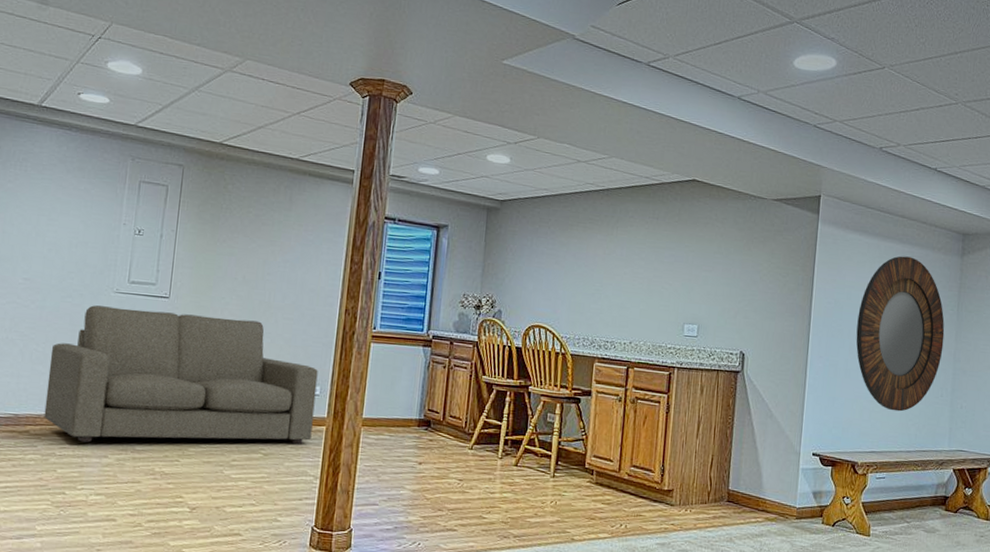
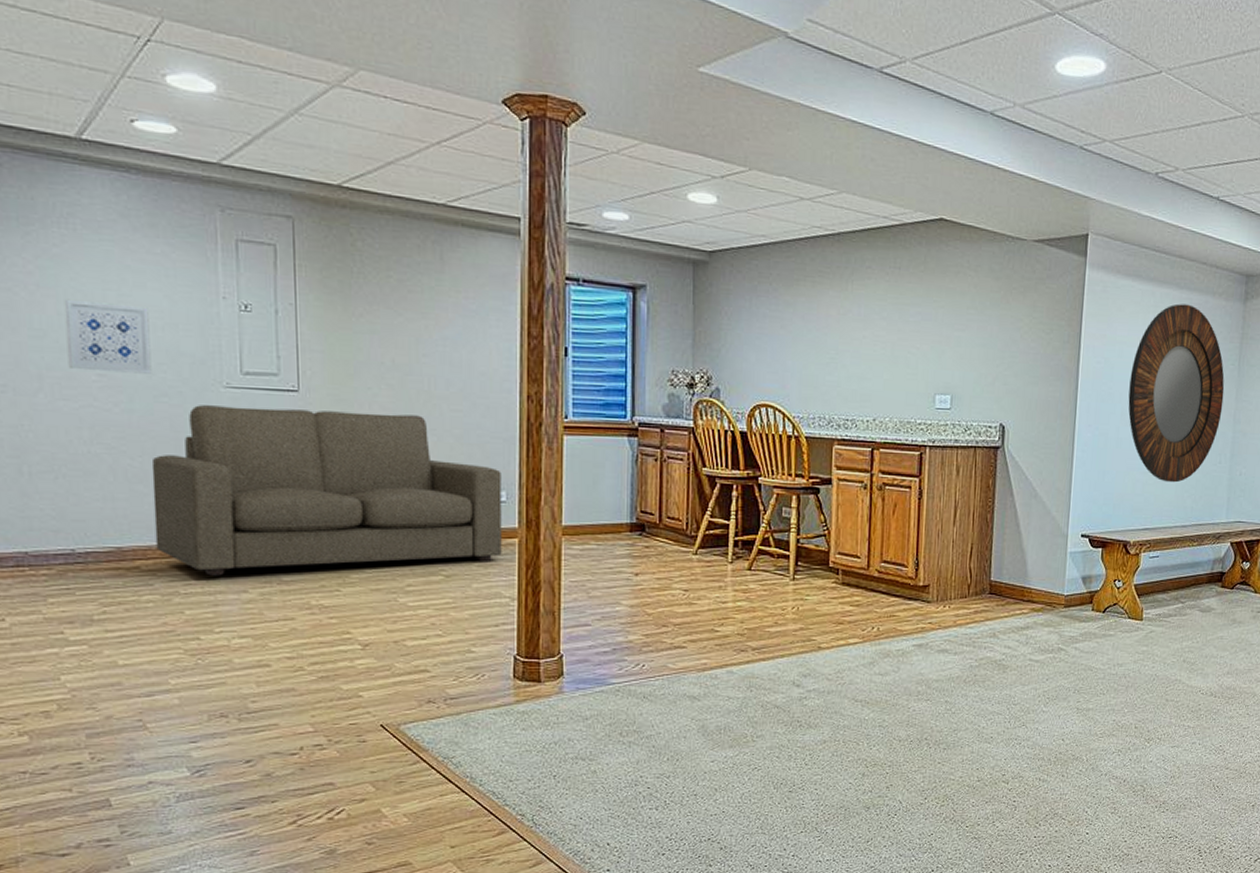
wall art: none [3,221,68,280] -> present [64,299,152,374]

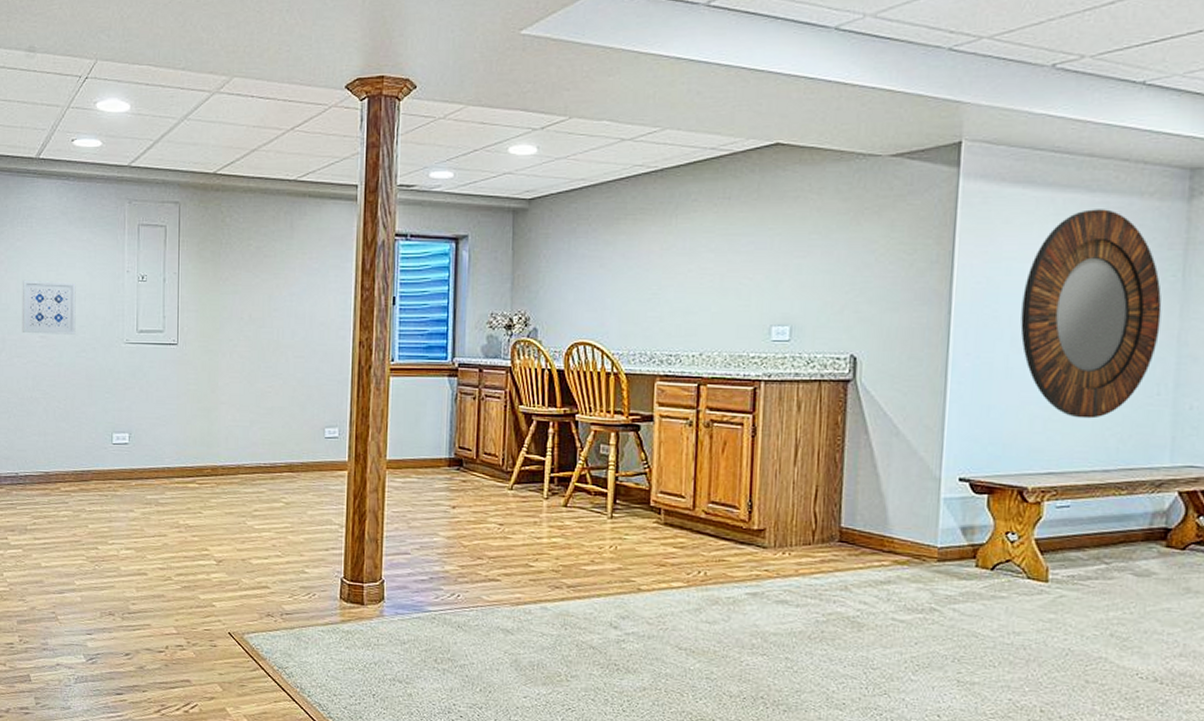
sofa: present [151,405,502,576] -> none [71,358,335,497]

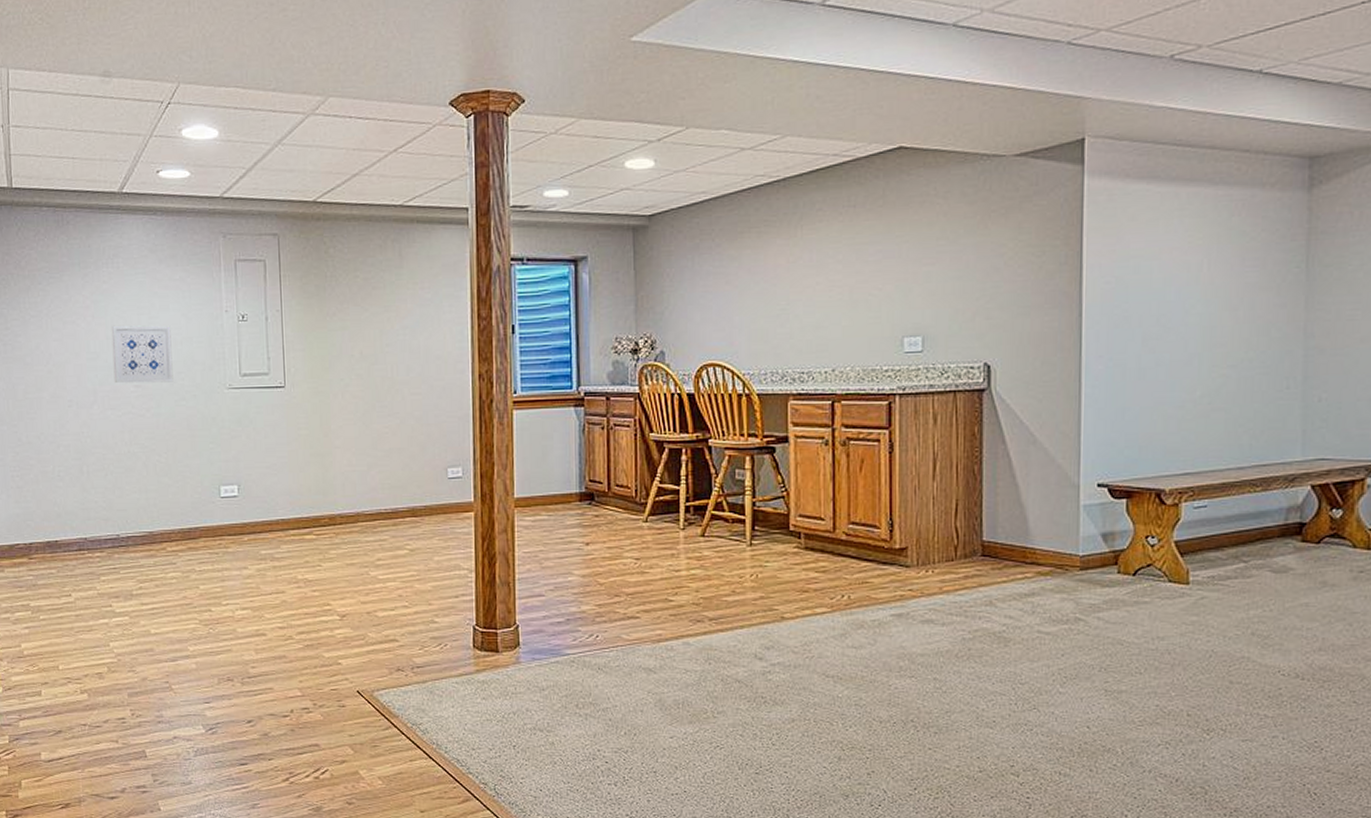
home mirror: present [1020,209,1162,419] -> none [1151,202,1288,416]

